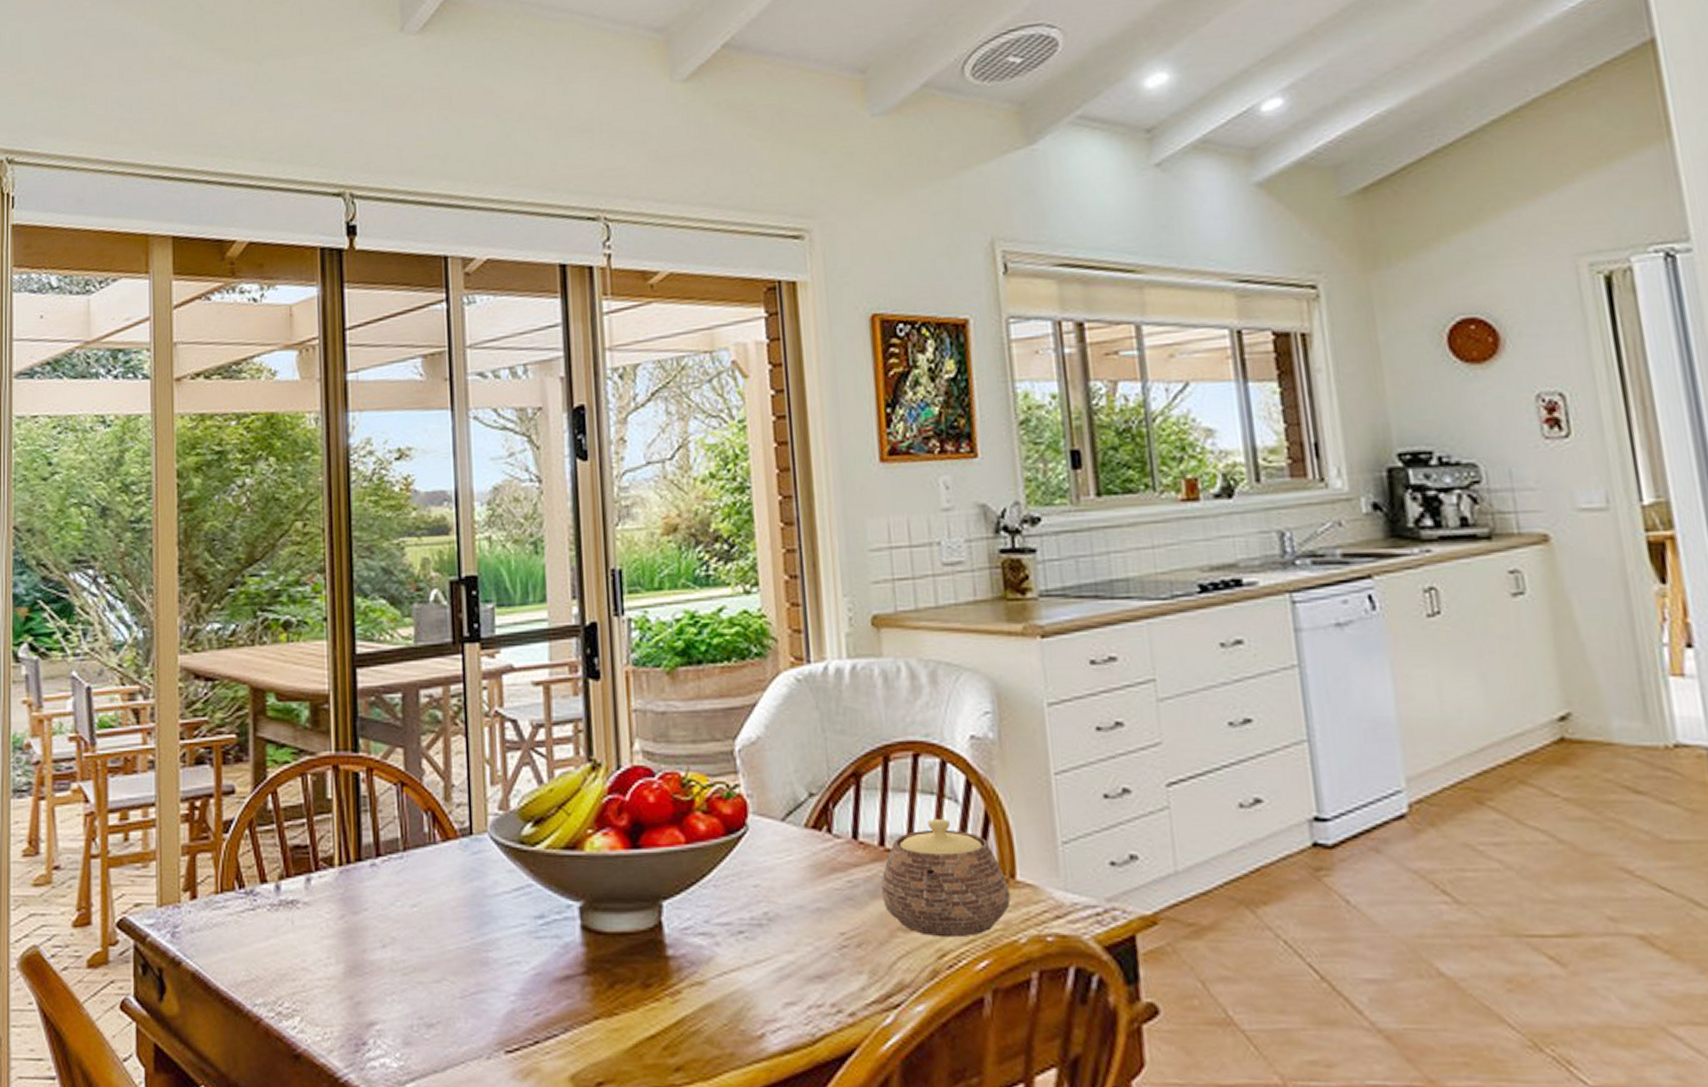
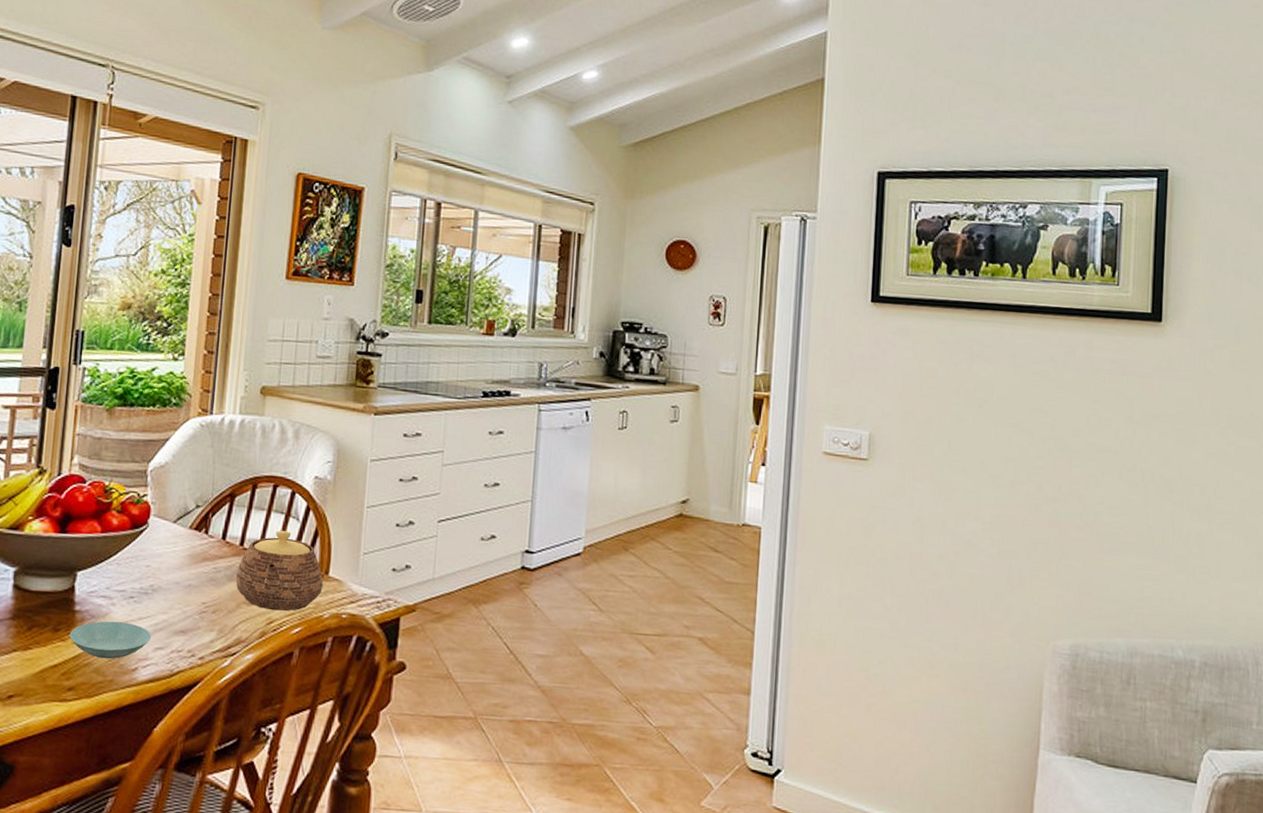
saucer: none [665,968,777,1023] -> present [69,621,151,659]

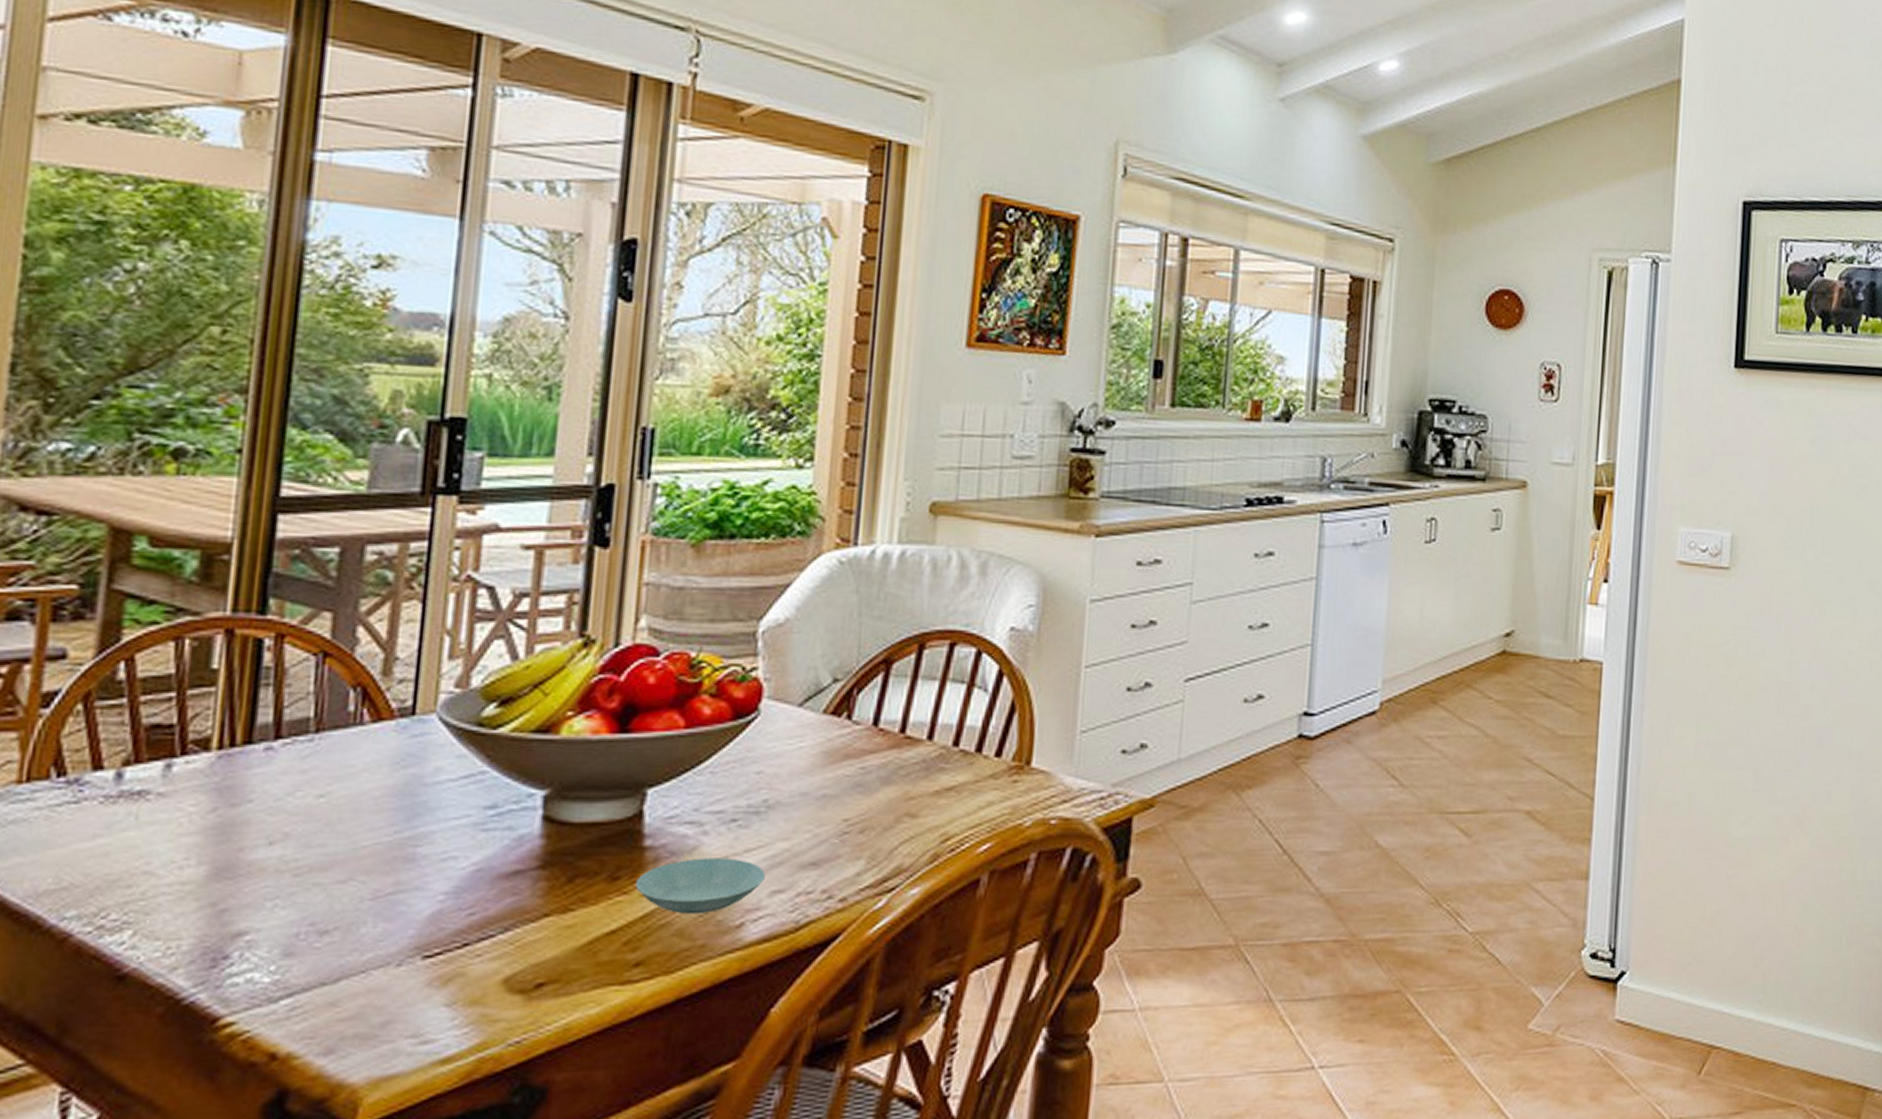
teapot: present [235,530,323,612] -> none [893,708,1023,822]

